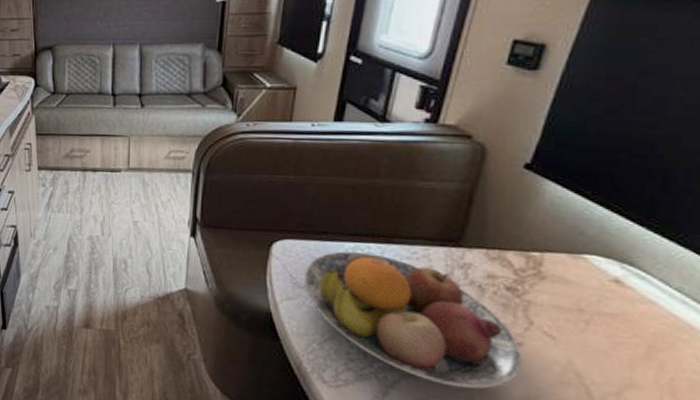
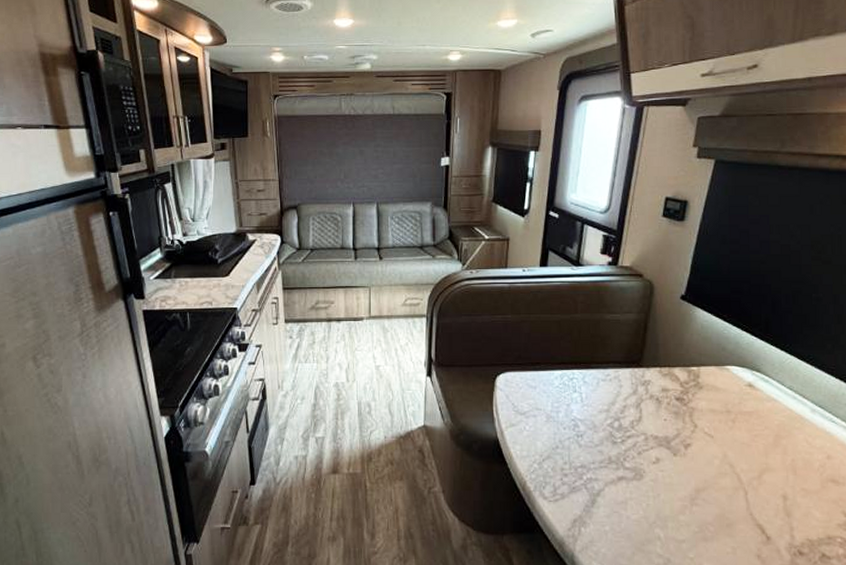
fruit bowl: present [303,250,523,389] -> none [523,377,692,489]

